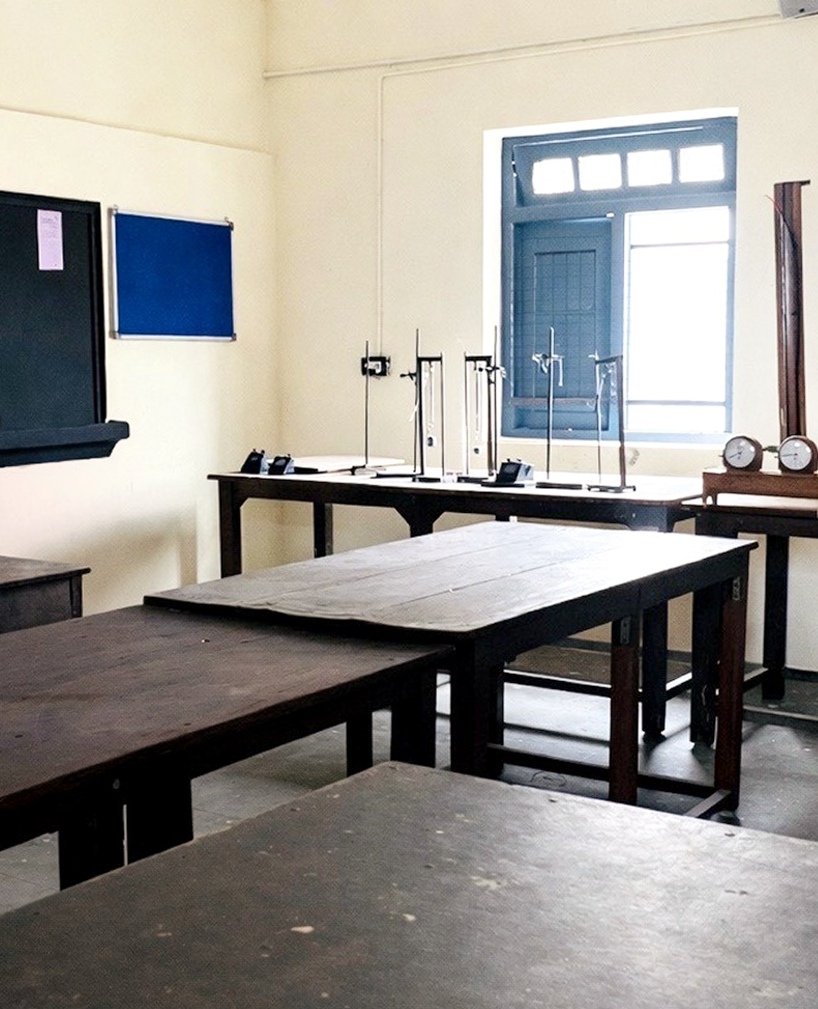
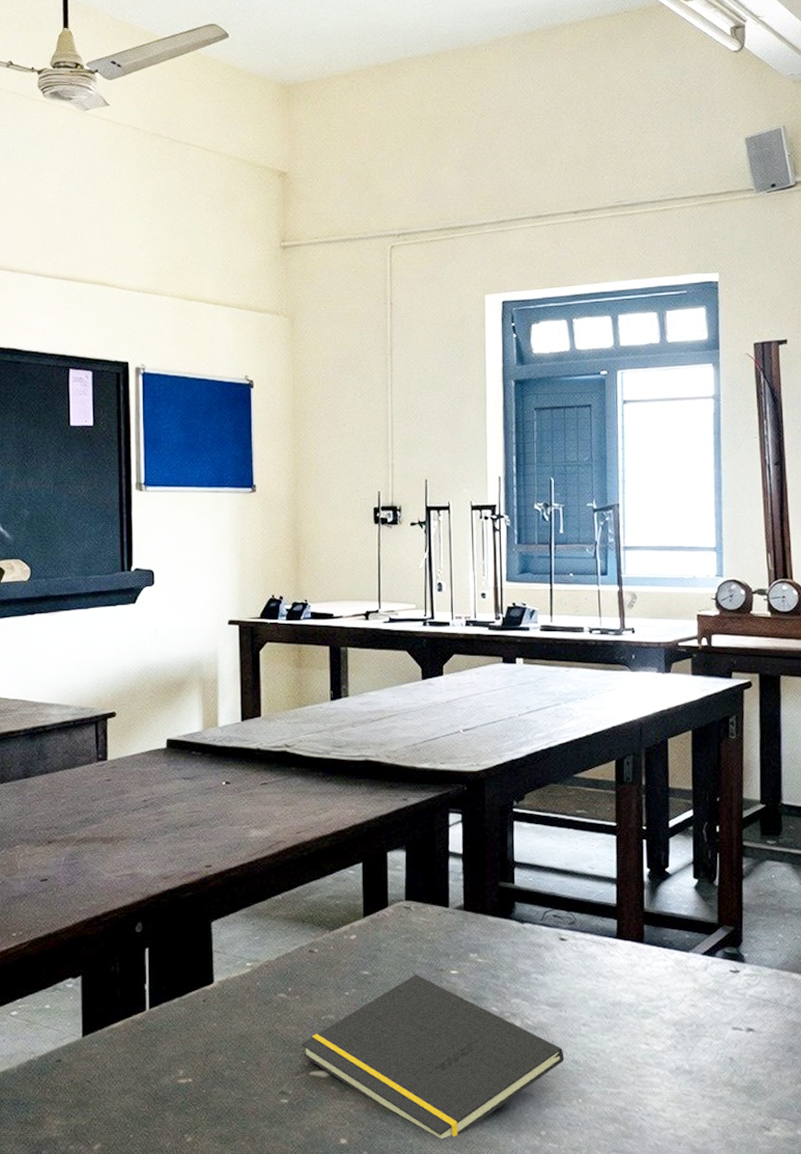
notepad: none [283,834,552,994] -> present [301,974,564,1139]

